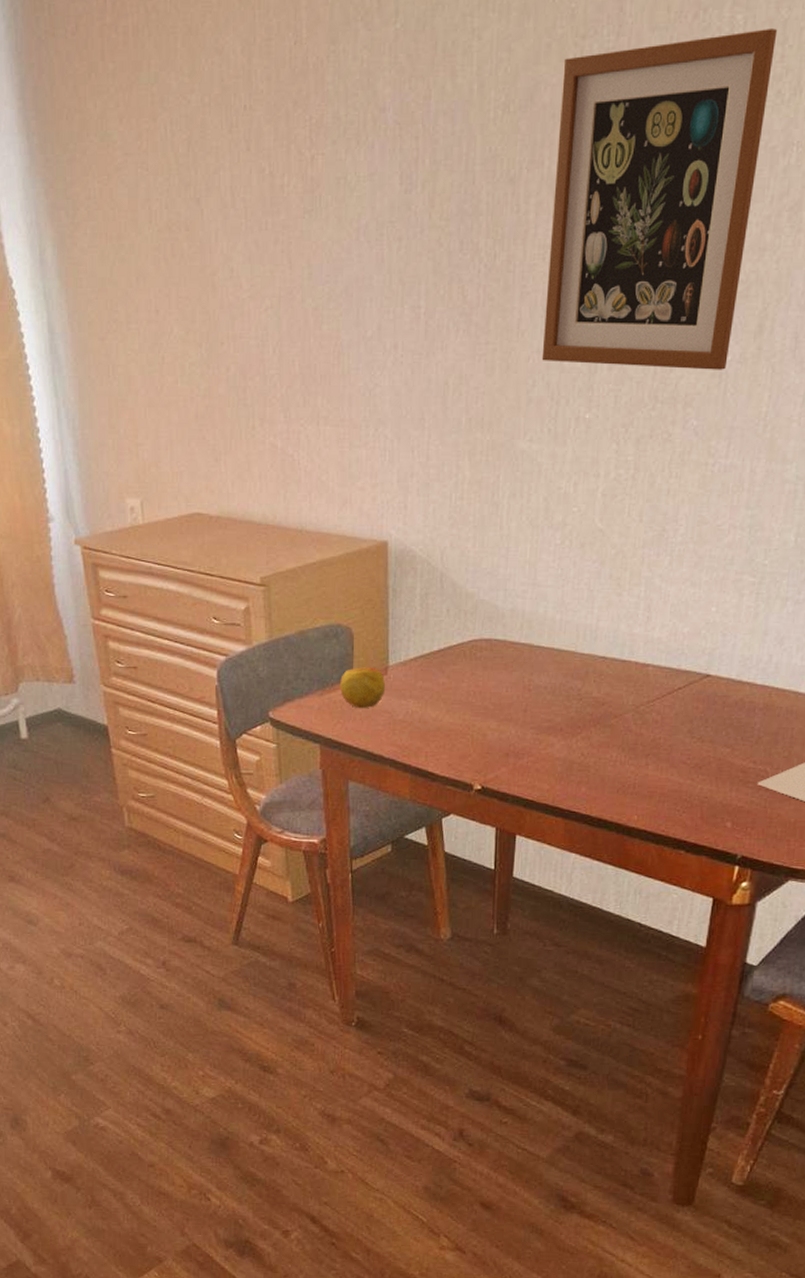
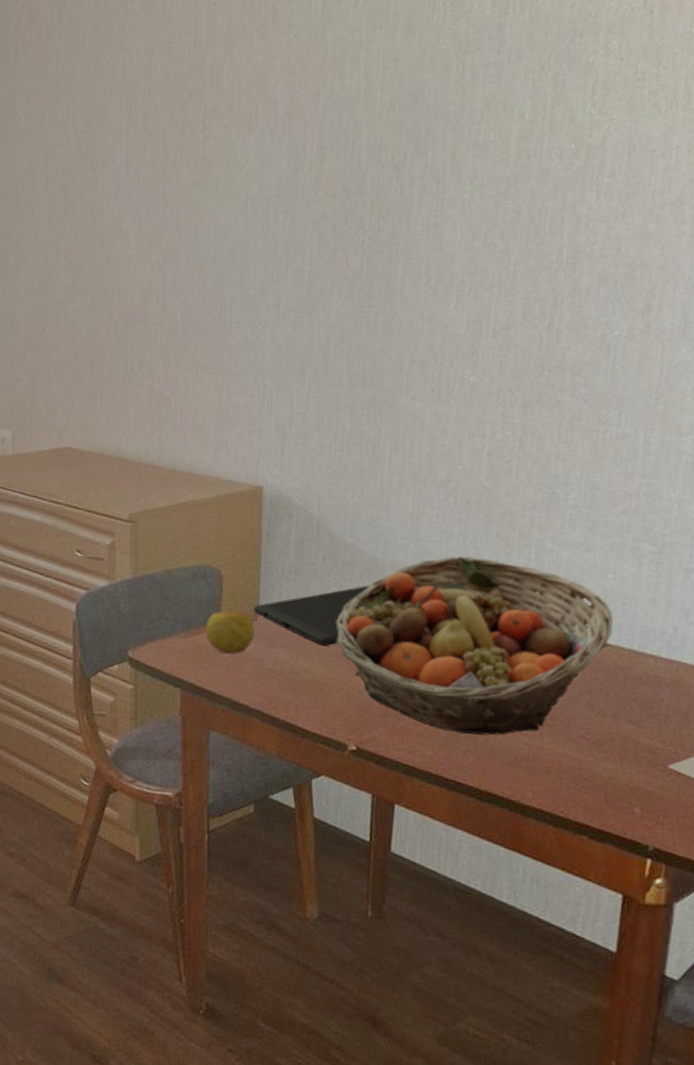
cutting board: none [383,633,492,695] -> present [253,585,371,647]
fruit basket: none [460,599,714,767] -> present [336,556,613,736]
wall art: present [541,28,778,370] -> none [425,53,652,344]

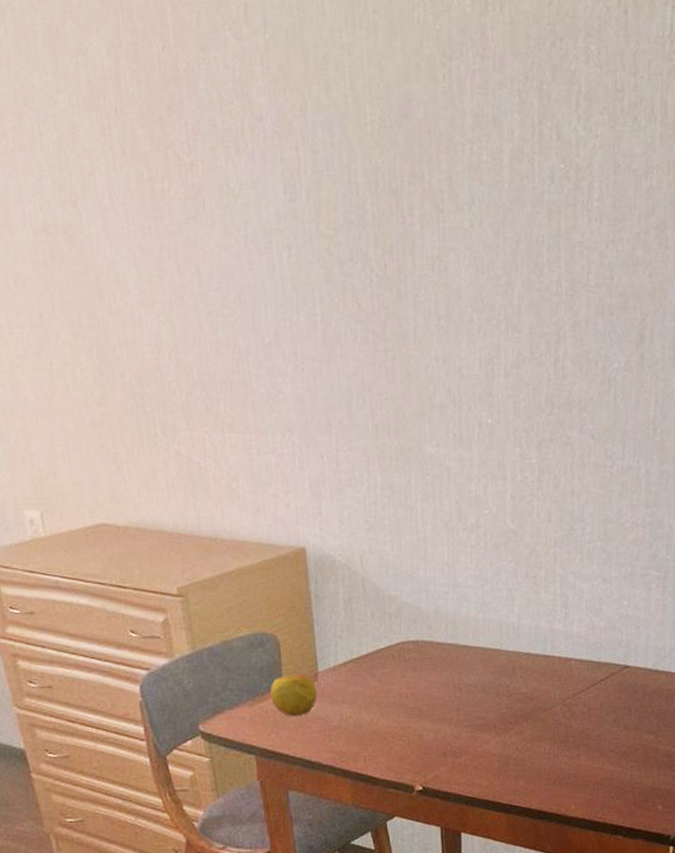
cutting board: present [253,585,371,647] -> none [312,635,418,698]
fruit basket: present [336,556,613,736] -> none [390,598,630,762]

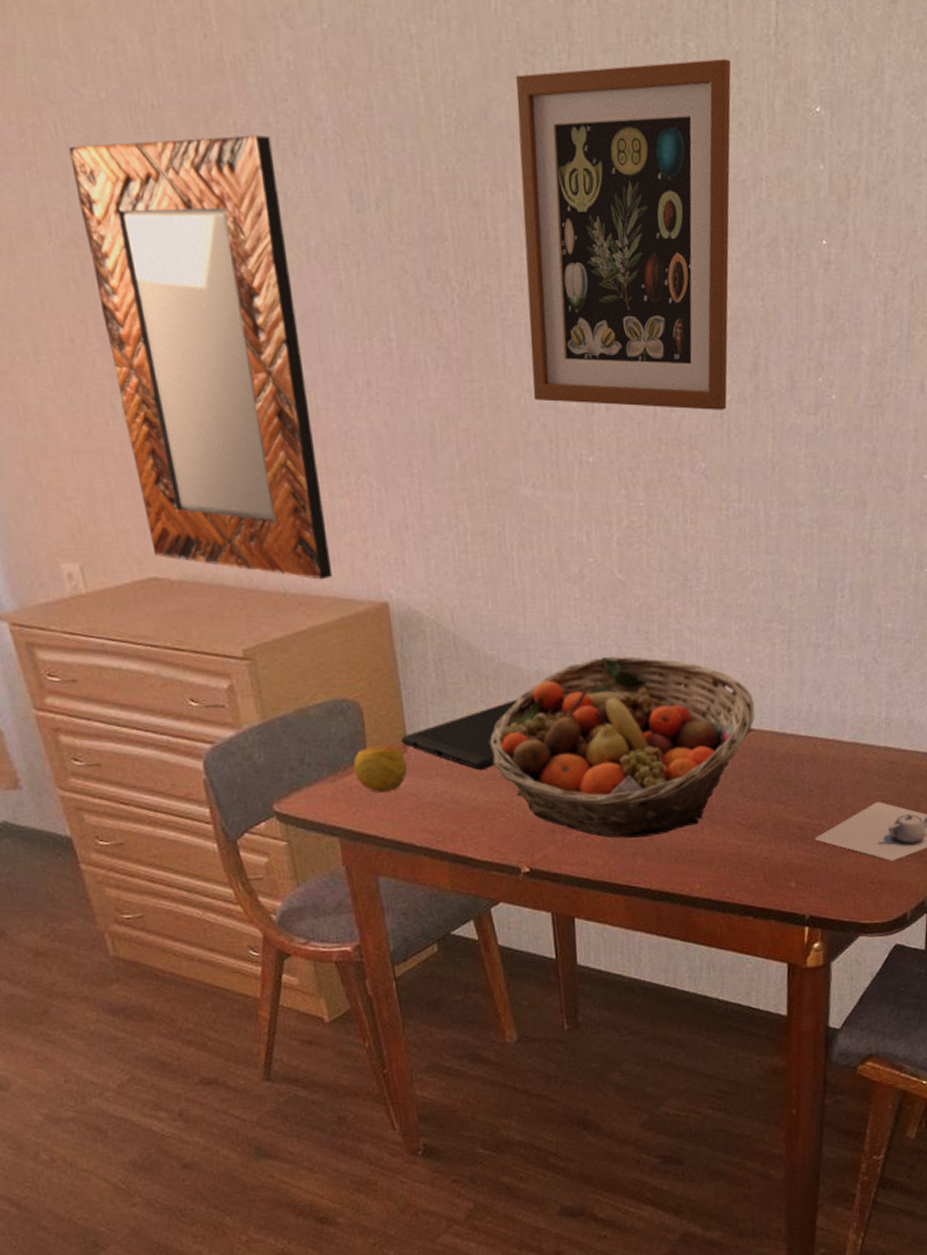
home mirror: none [44,134,258,527] -> present [69,135,333,580]
cutting board: none [312,635,418,698] -> present [400,699,519,770]
fruit basket: none [390,598,630,762] -> present [489,656,754,839]
wall art: none [433,59,629,377] -> present [515,59,731,410]

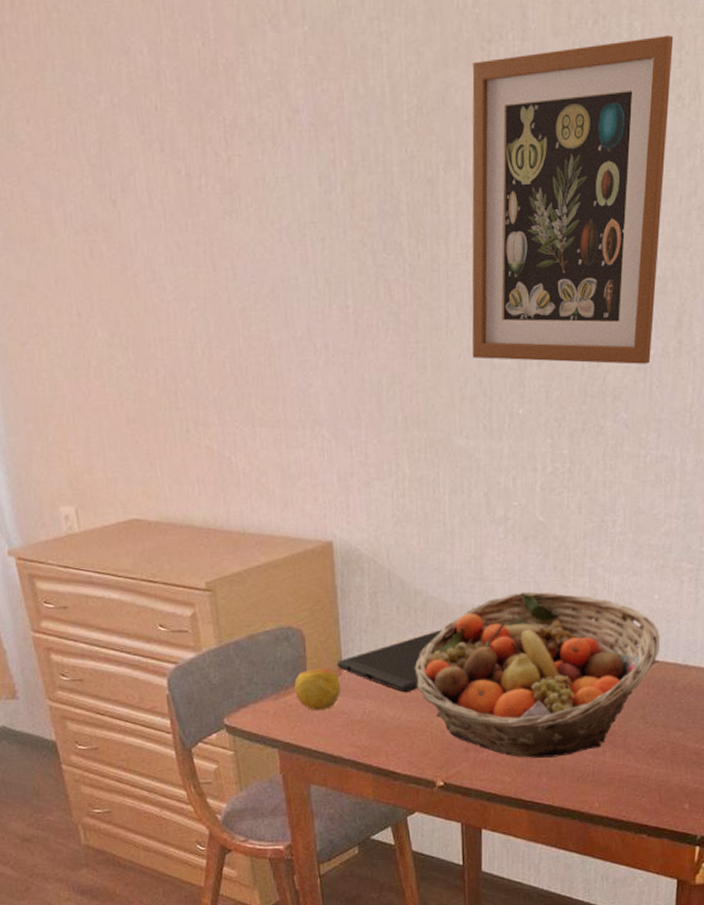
home mirror: present [69,135,333,580] -> none [85,129,286,521]

